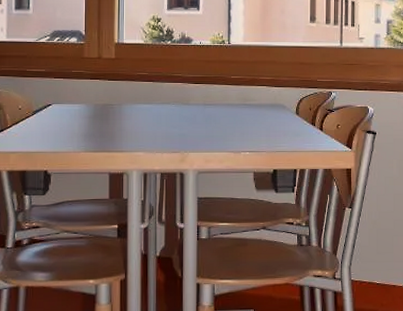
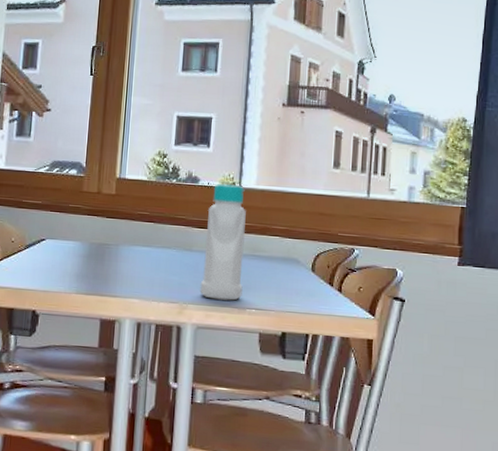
bottle: none [199,42,237,146] -> present [200,183,246,301]

